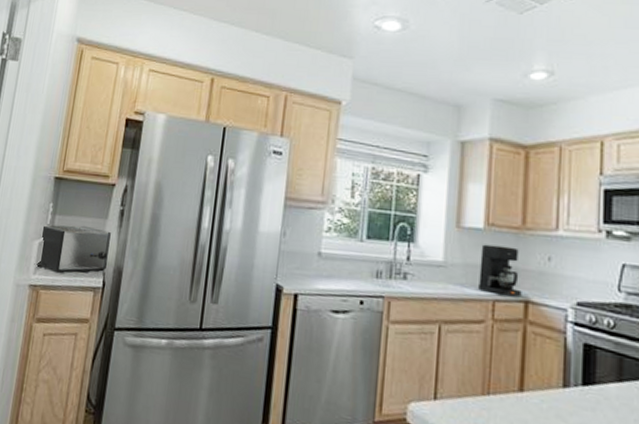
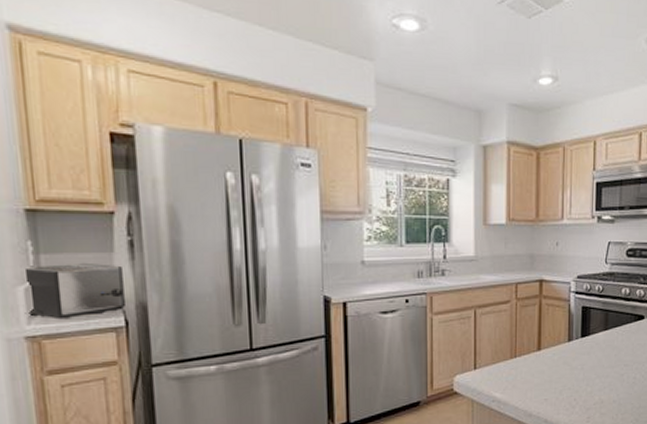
coffee maker: present [478,244,522,297] -> none [504,237,537,279]

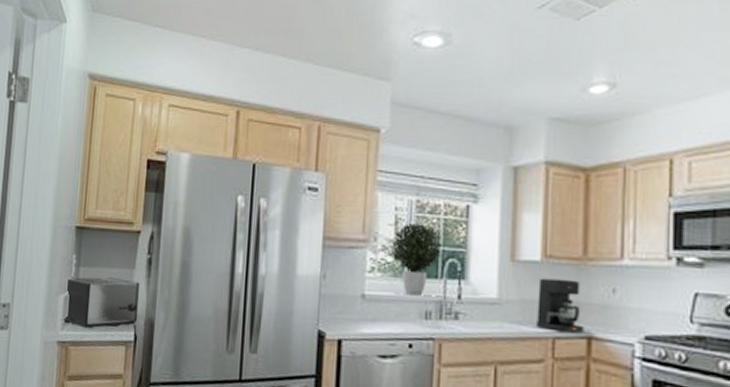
potted plant: none [384,196,429,259] -> present [390,223,443,296]
coffee maker: none [504,237,537,279] -> present [537,278,584,334]

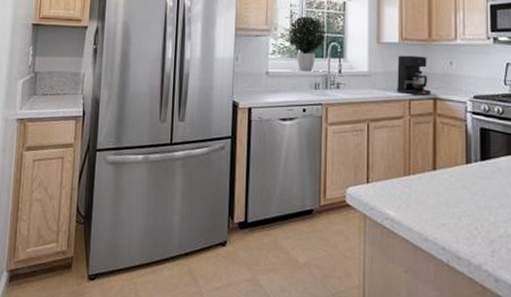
toaster: present [61,276,139,329] -> none [20,64,87,107]

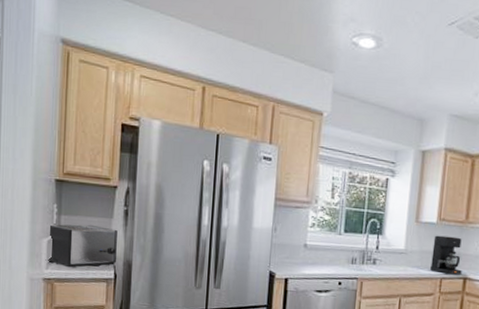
toaster: none [20,64,87,107] -> present [45,223,117,268]
potted plant: present [287,16,327,72] -> none [327,190,367,246]

